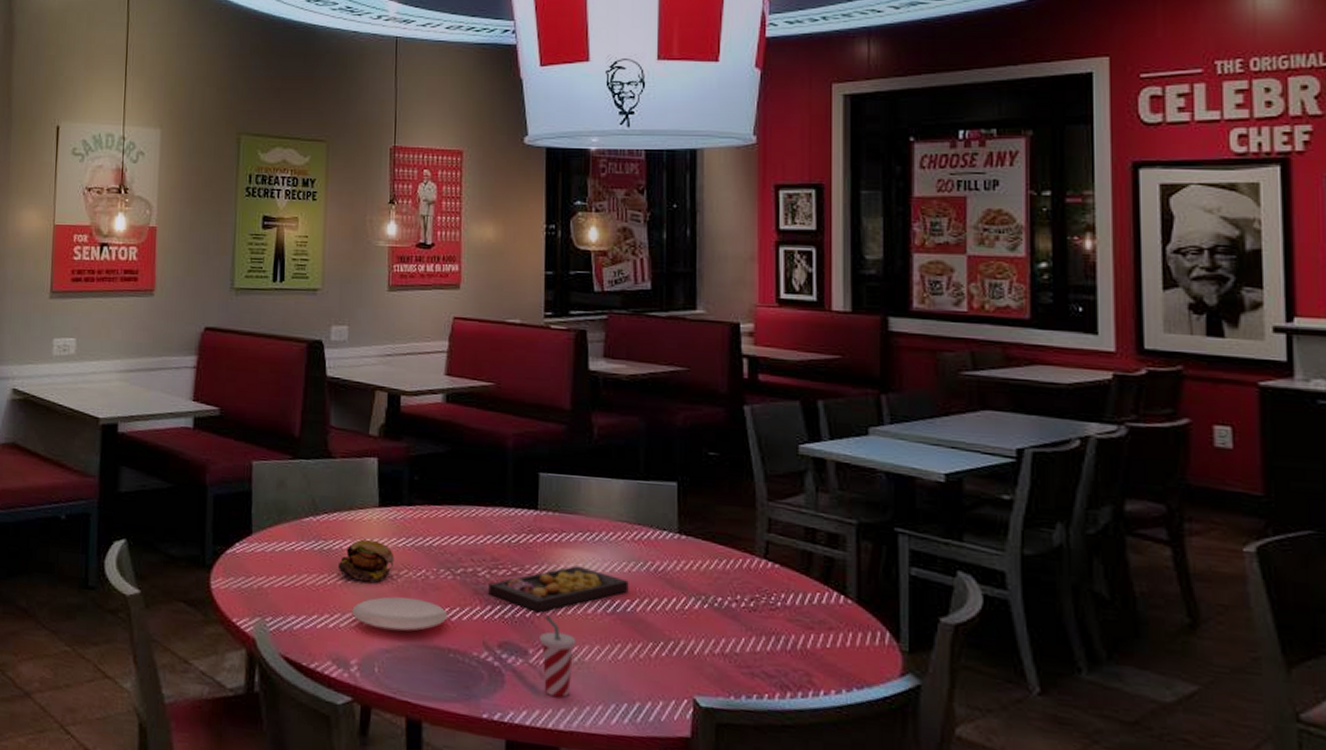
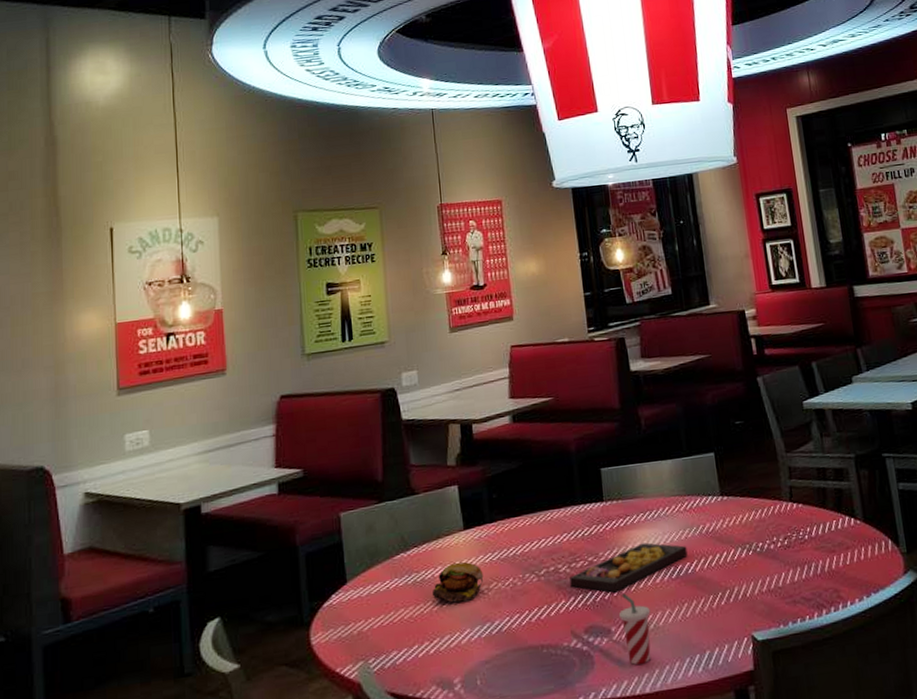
plate: present [352,596,448,632] -> none [450,606,538,644]

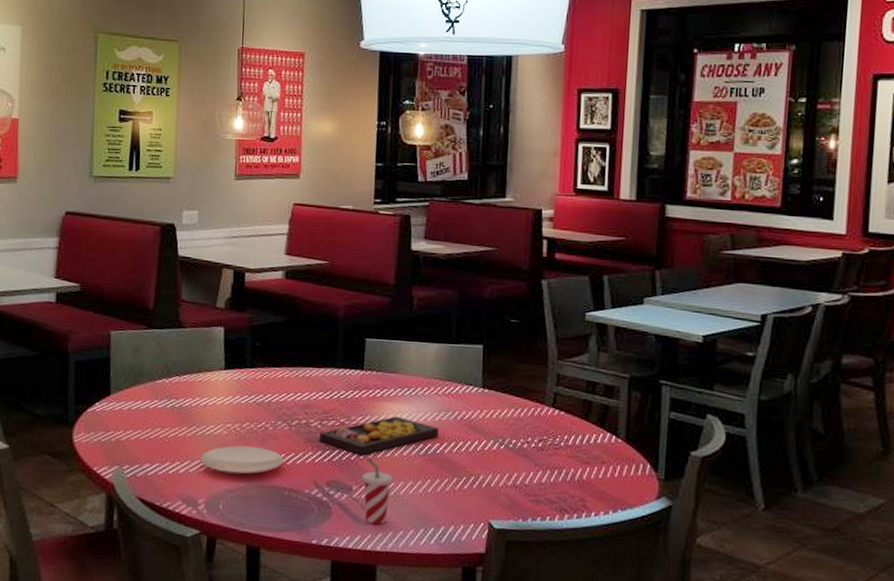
burger: present [432,562,484,602] -> none [187,398,238,434]
plate: none [450,606,538,644] -> present [200,445,284,475]

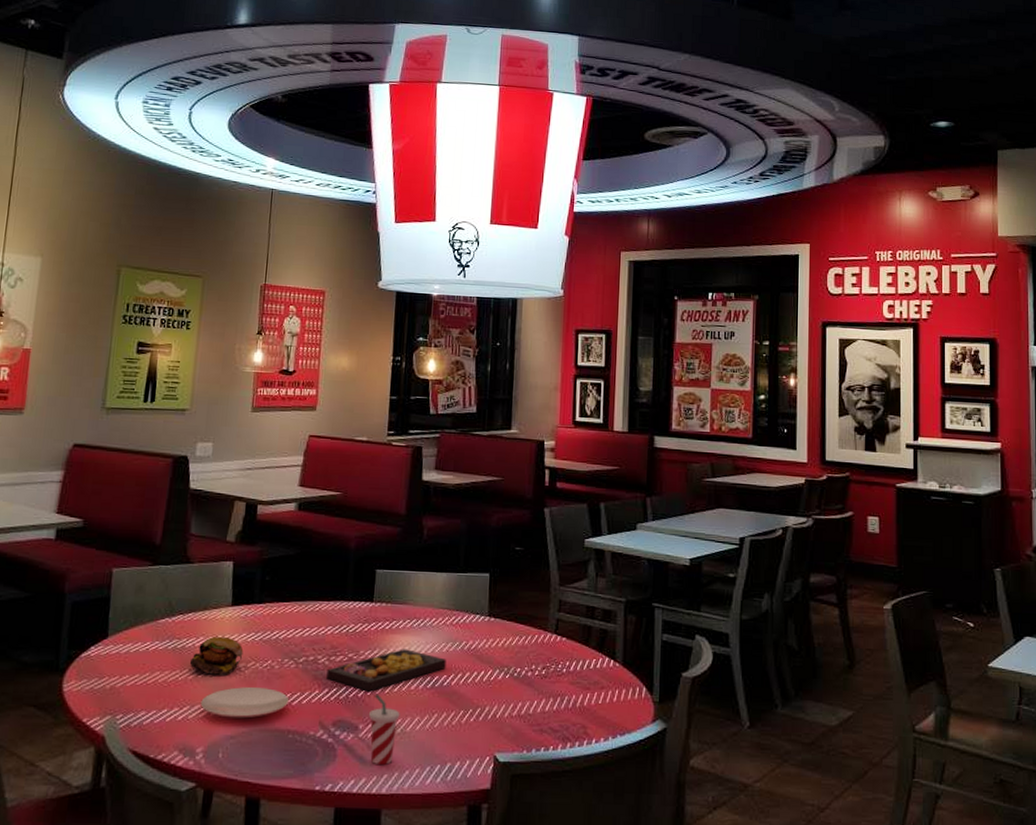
burger: none [187,398,238,434] -> present [189,637,244,675]

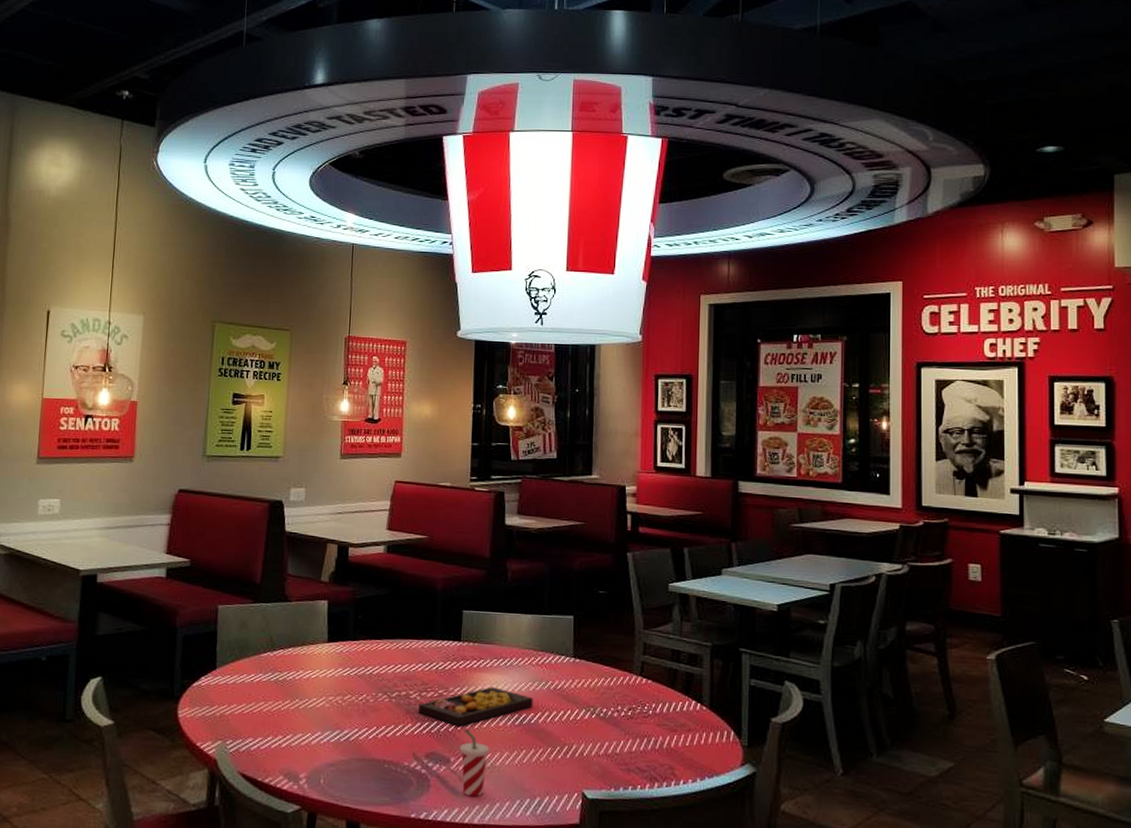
burger: present [189,637,244,675] -> none [290,671,340,707]
plate: present [200,687,290,718] -> none [302,718,384,748]

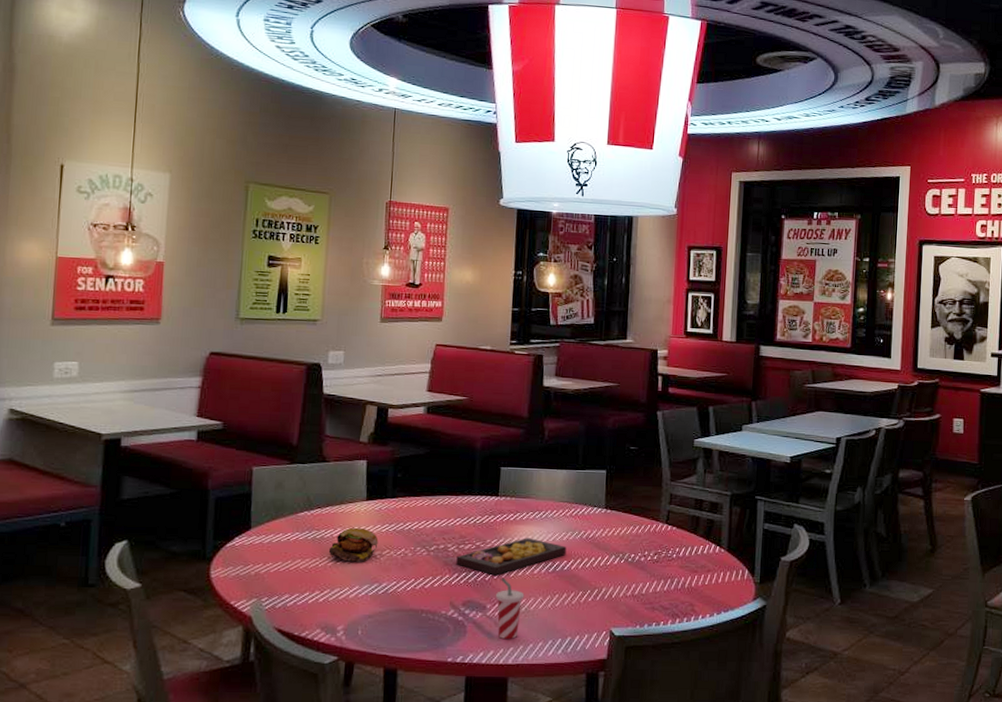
burger: none [290,671,340,707] -> present [328,528,379,562]

